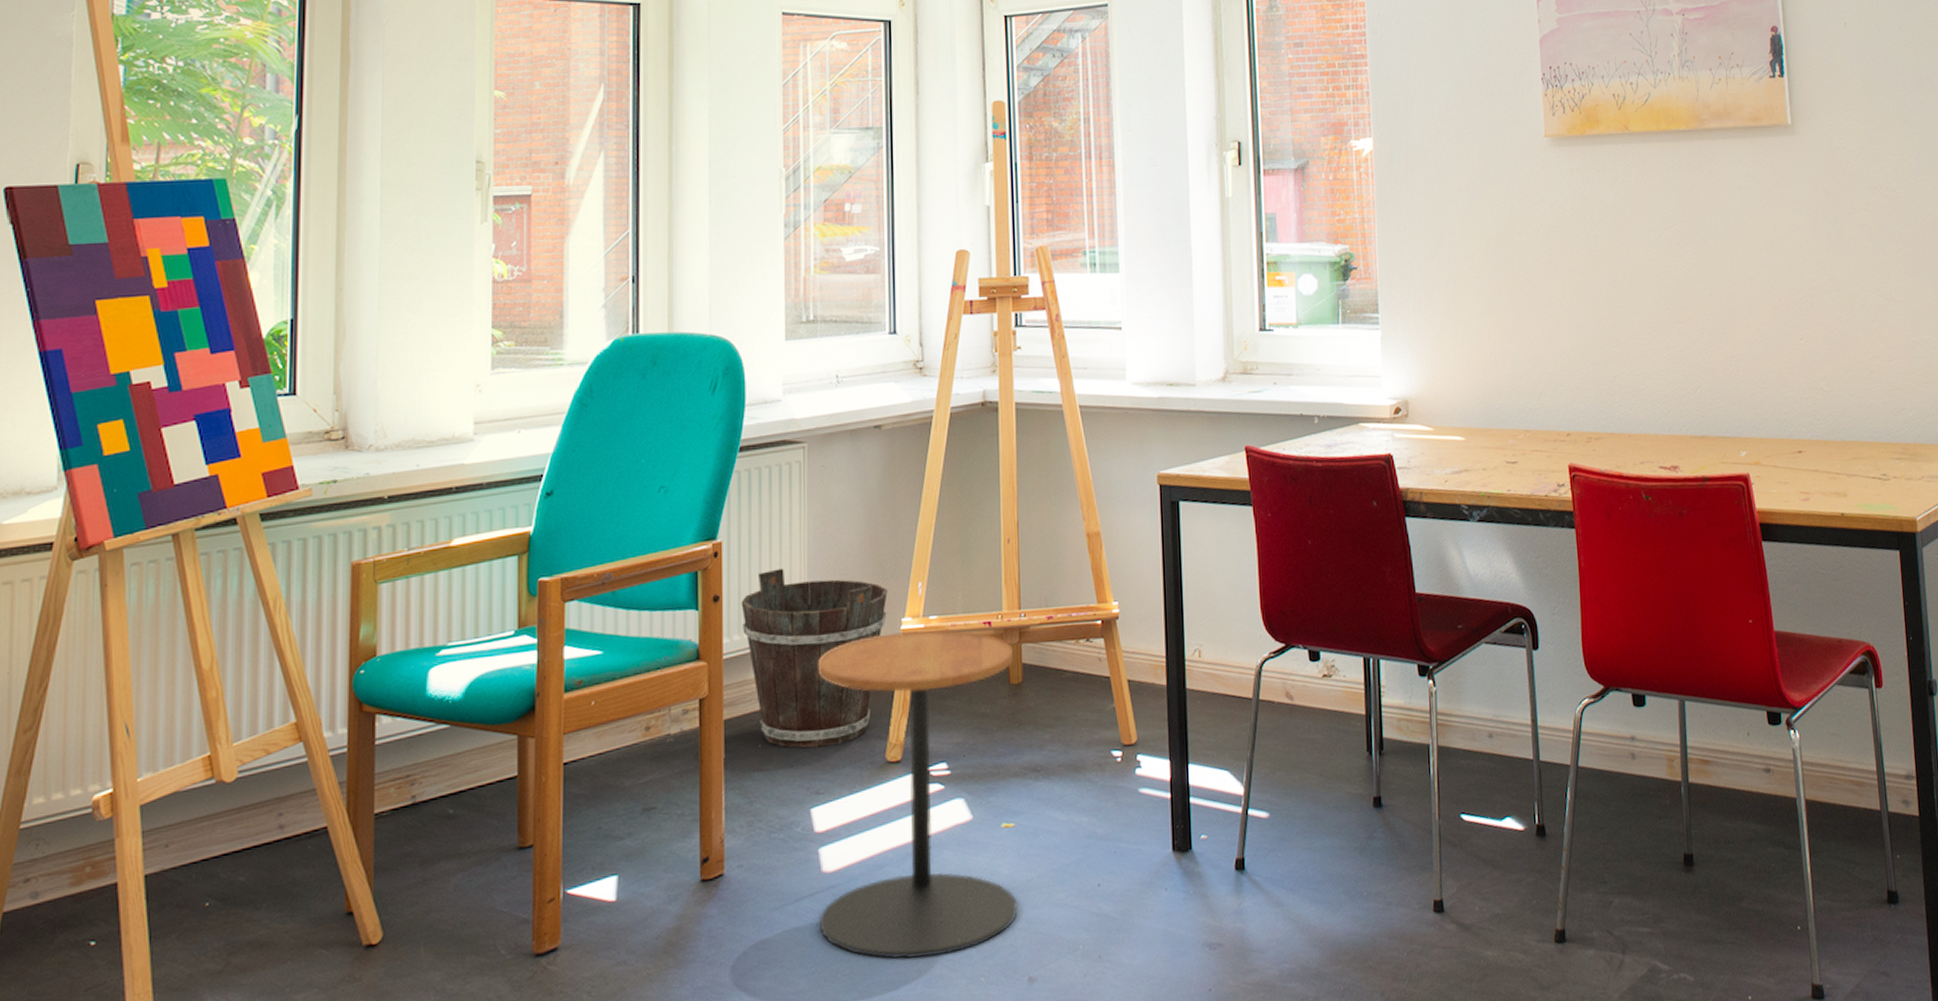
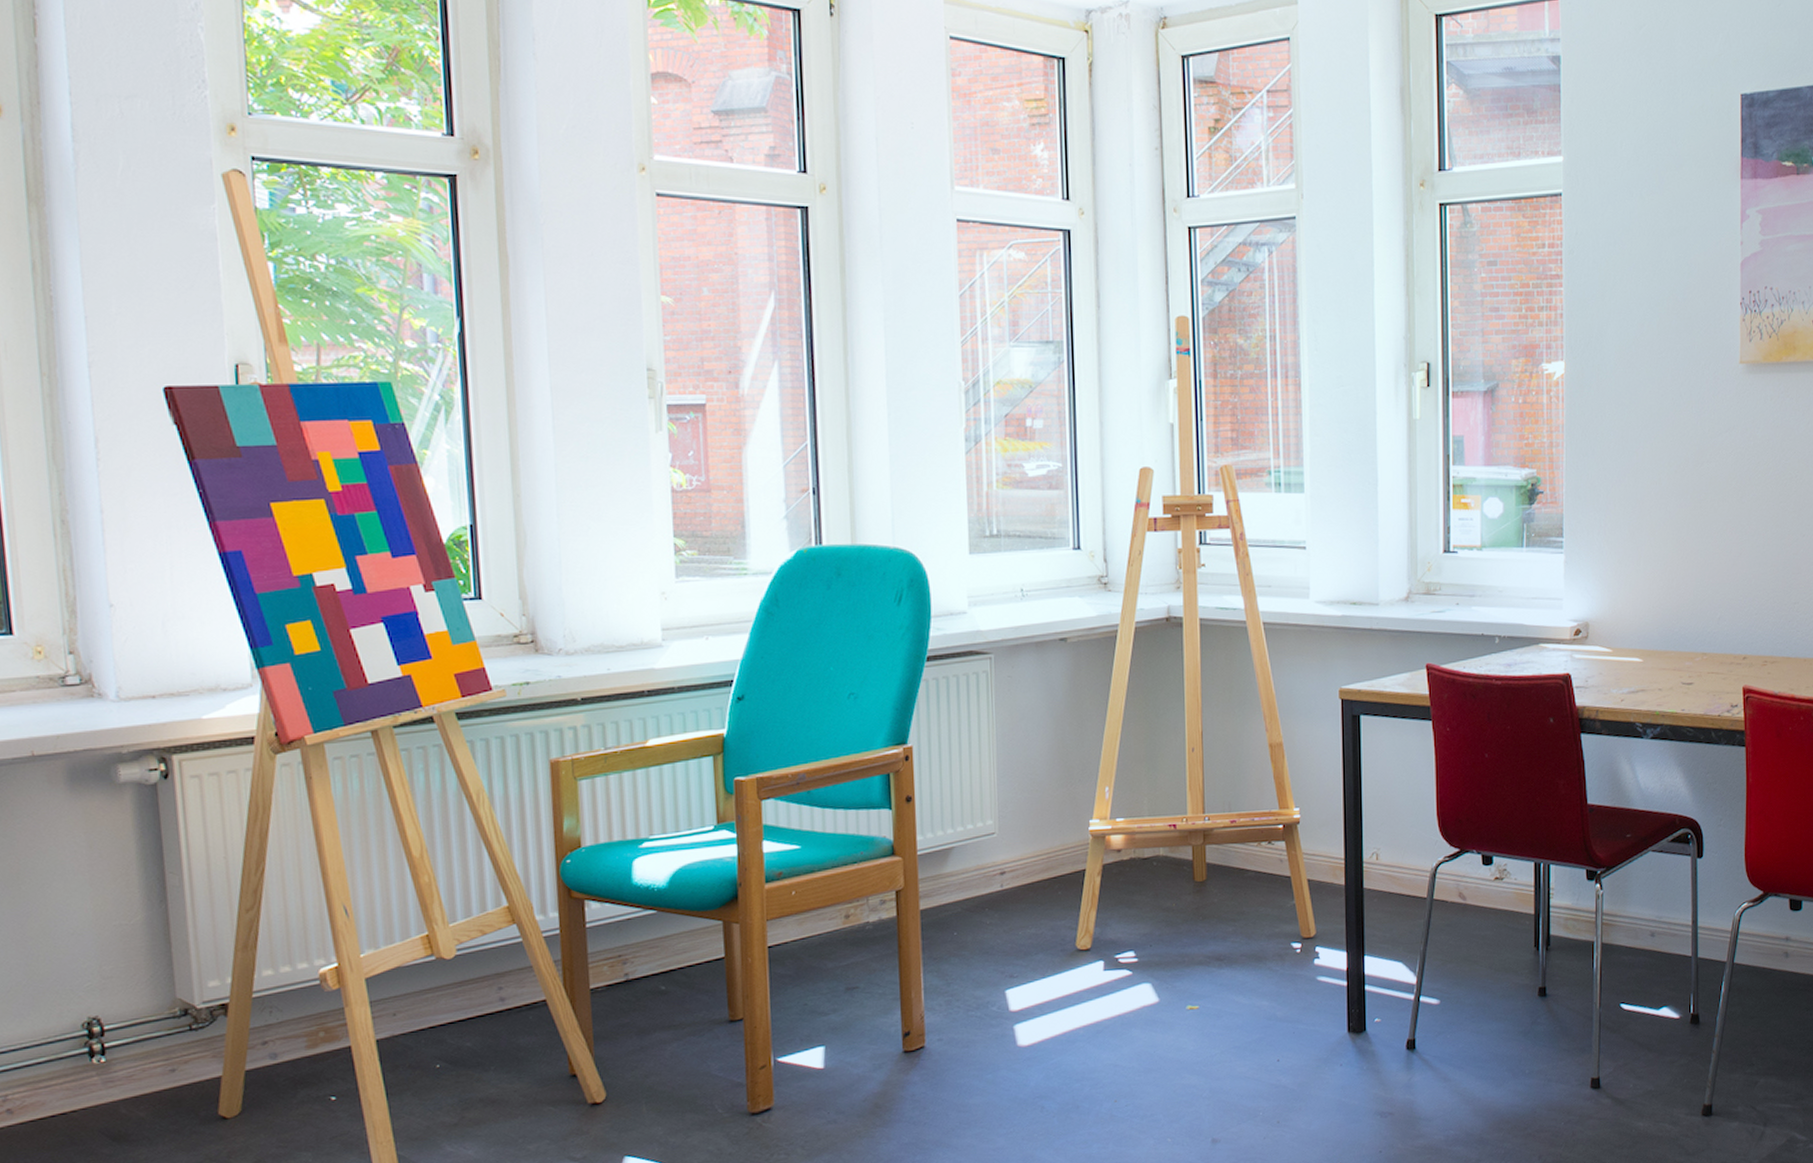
bucket: present [741,568,888,749] -> none [933,772,1076,937]
side table: present [818,629,1018,960] -> none [1009,831,1202,1122]

